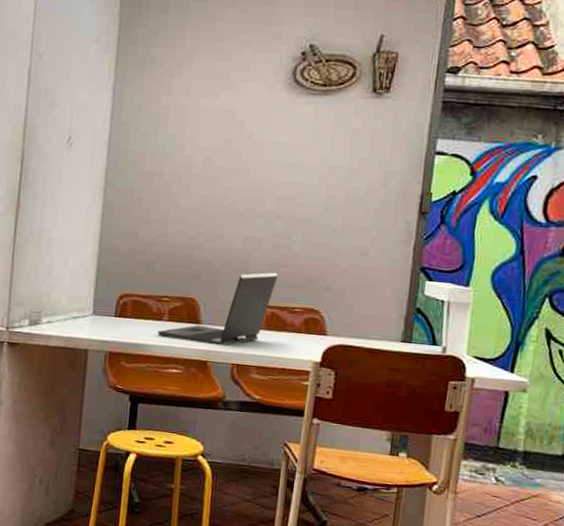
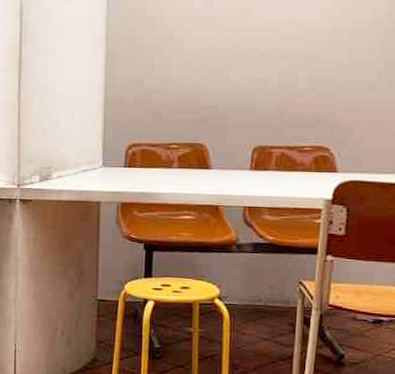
laptop: present [157,272,278,346] -> none [167,112,286,189]

